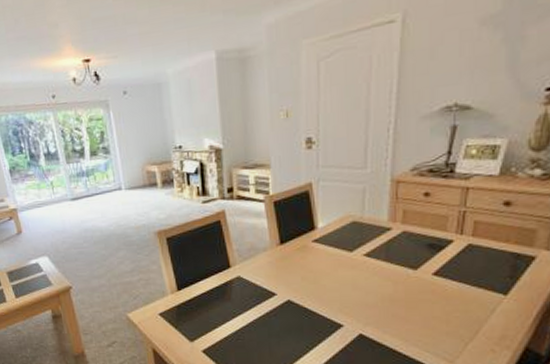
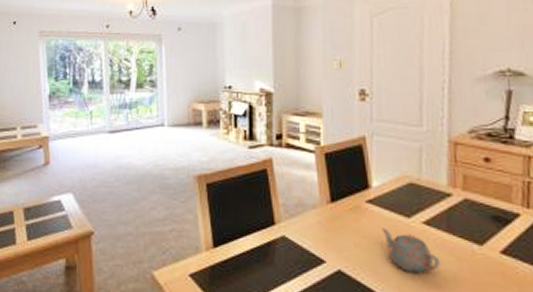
teapot: none [327,262,378,298] -> present [382,228,440,274]

